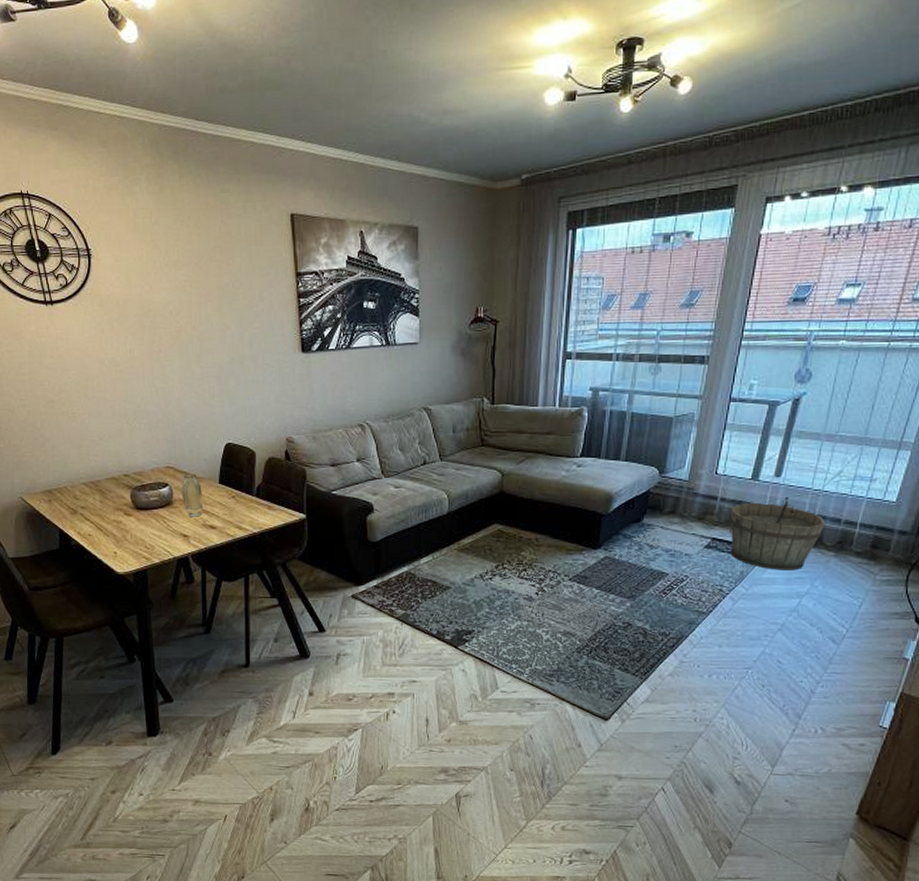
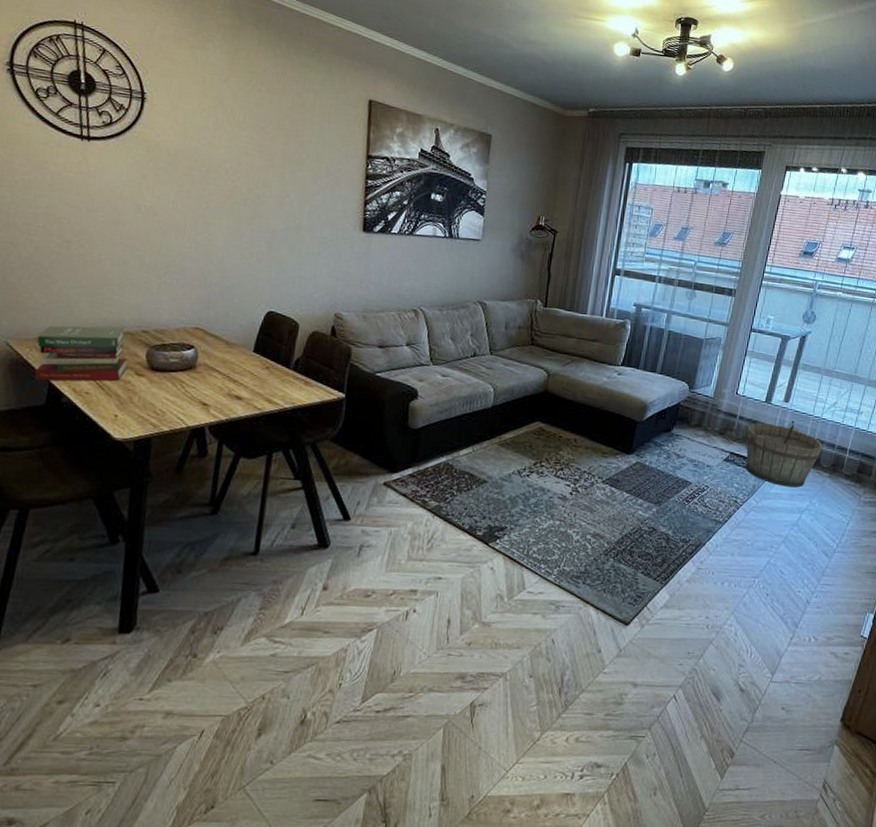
books: none [43,474,117,528] -> present [34,325,128,381]
vase: present [181,474,204,517] -> none [208,338,233,385]

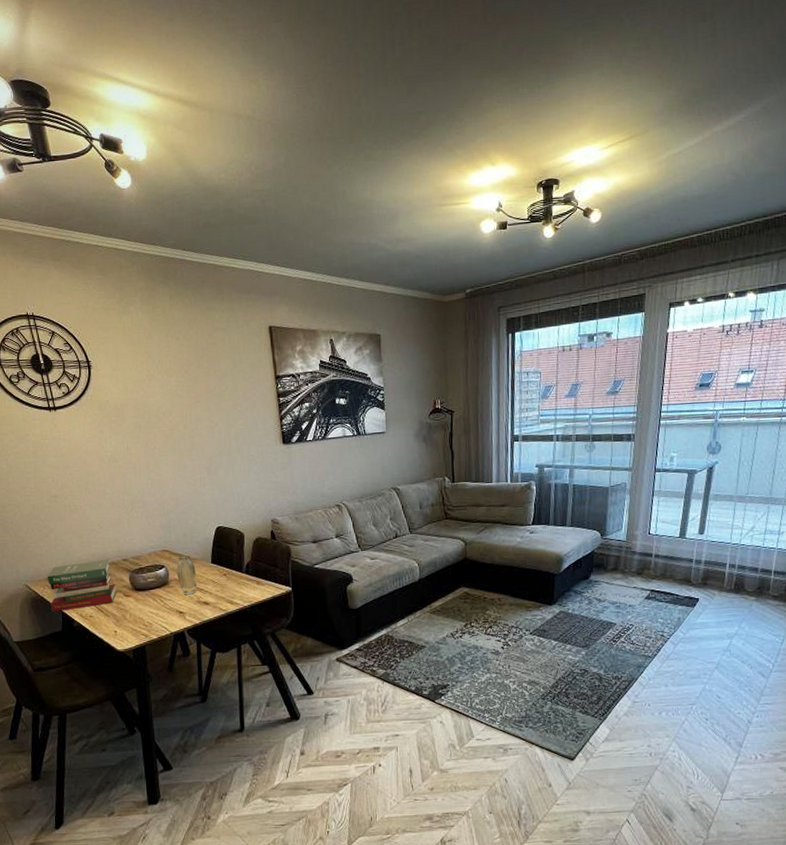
vase: none [208,338,233,385] -> present [176,556,197,595]
wooden bucket: present [745,420,823,488] -> none [664,551,745,615]

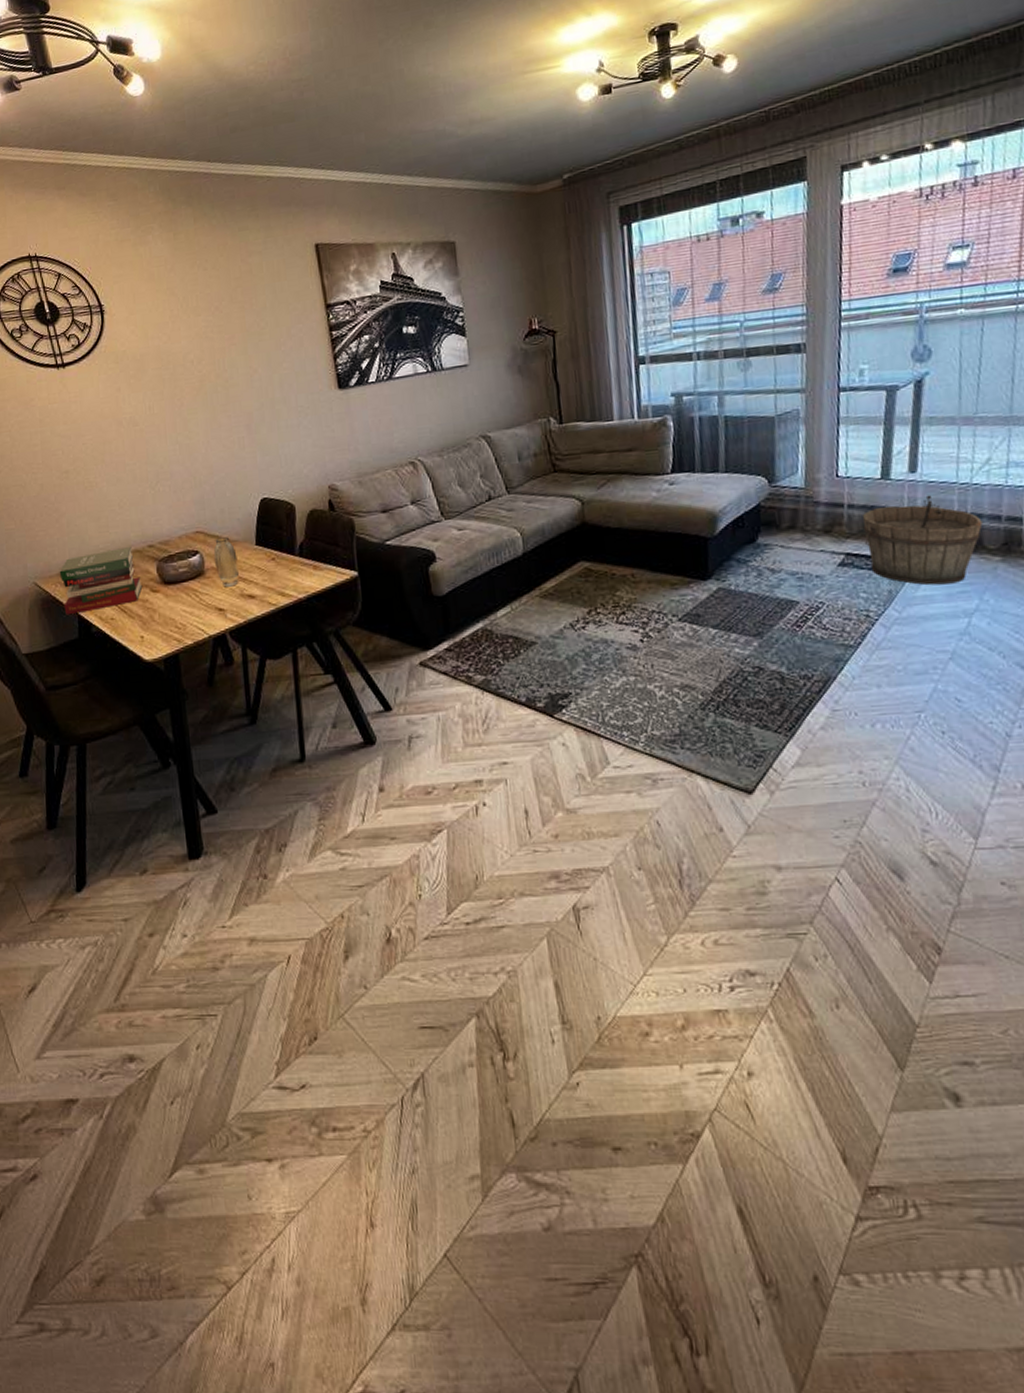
wooden bucket: none [664,551,745,615] -> present [863,495,983,585]

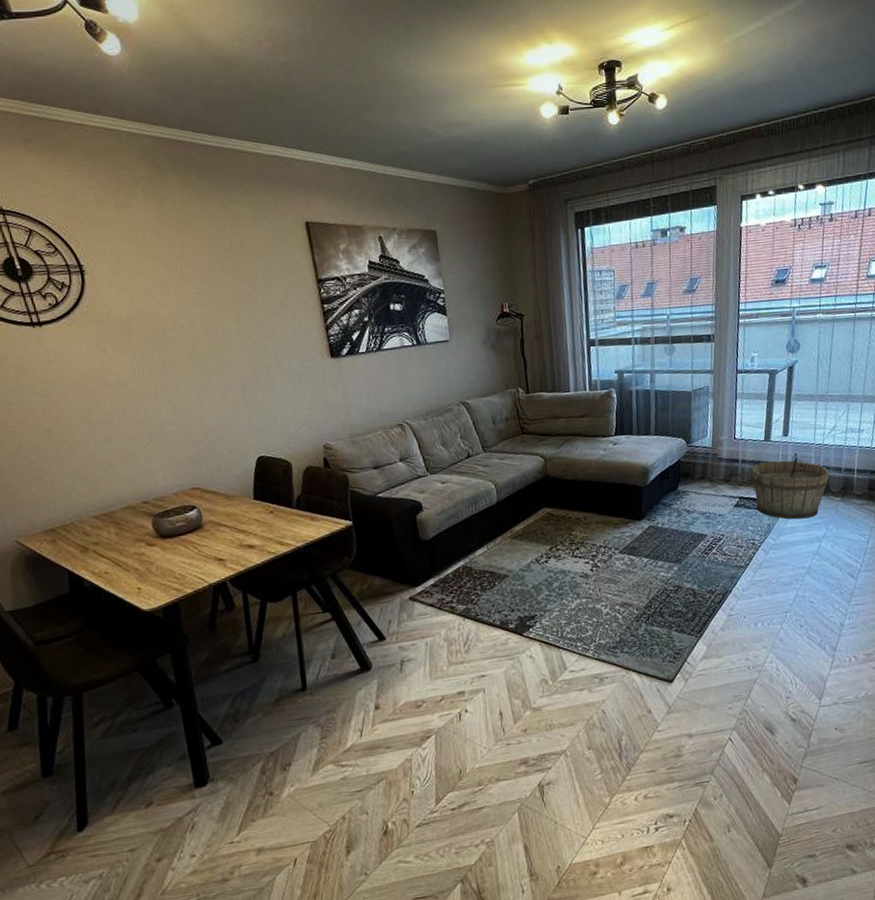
books: present [59,547,143,615] -> none [44,504,138,572]
vase: present [213,537,240,587] -> none [211,492,238,539]

